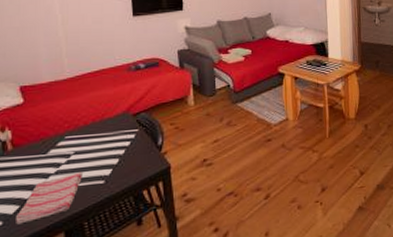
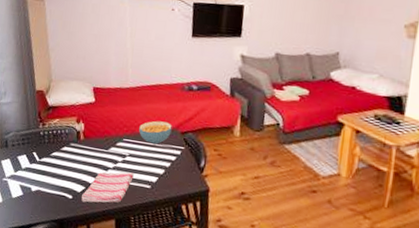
cereal bowl: none [83,107,122,134] -> present [139,120,172,144]

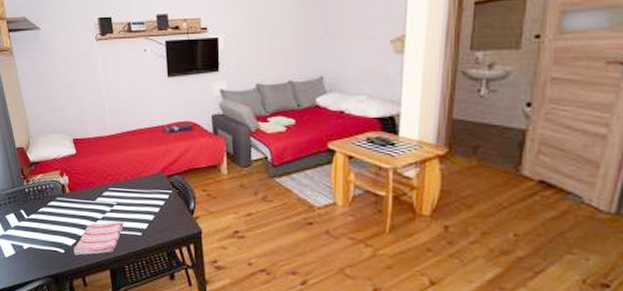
cereal bowl: present [139,120,172,144] -> none [124,166,157,190]

